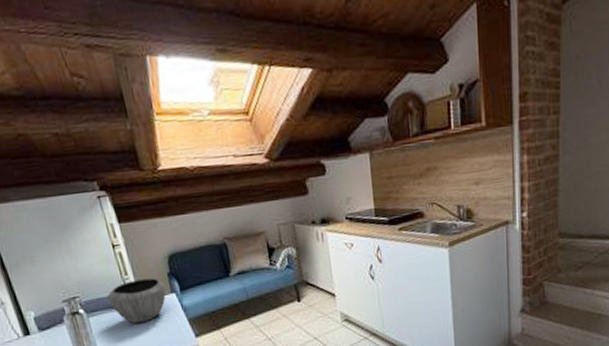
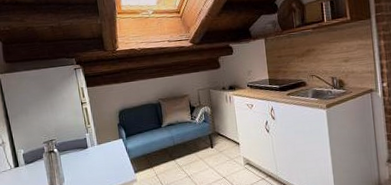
bowl: present [107,278,166,324] -> none [75,127,116,161]

